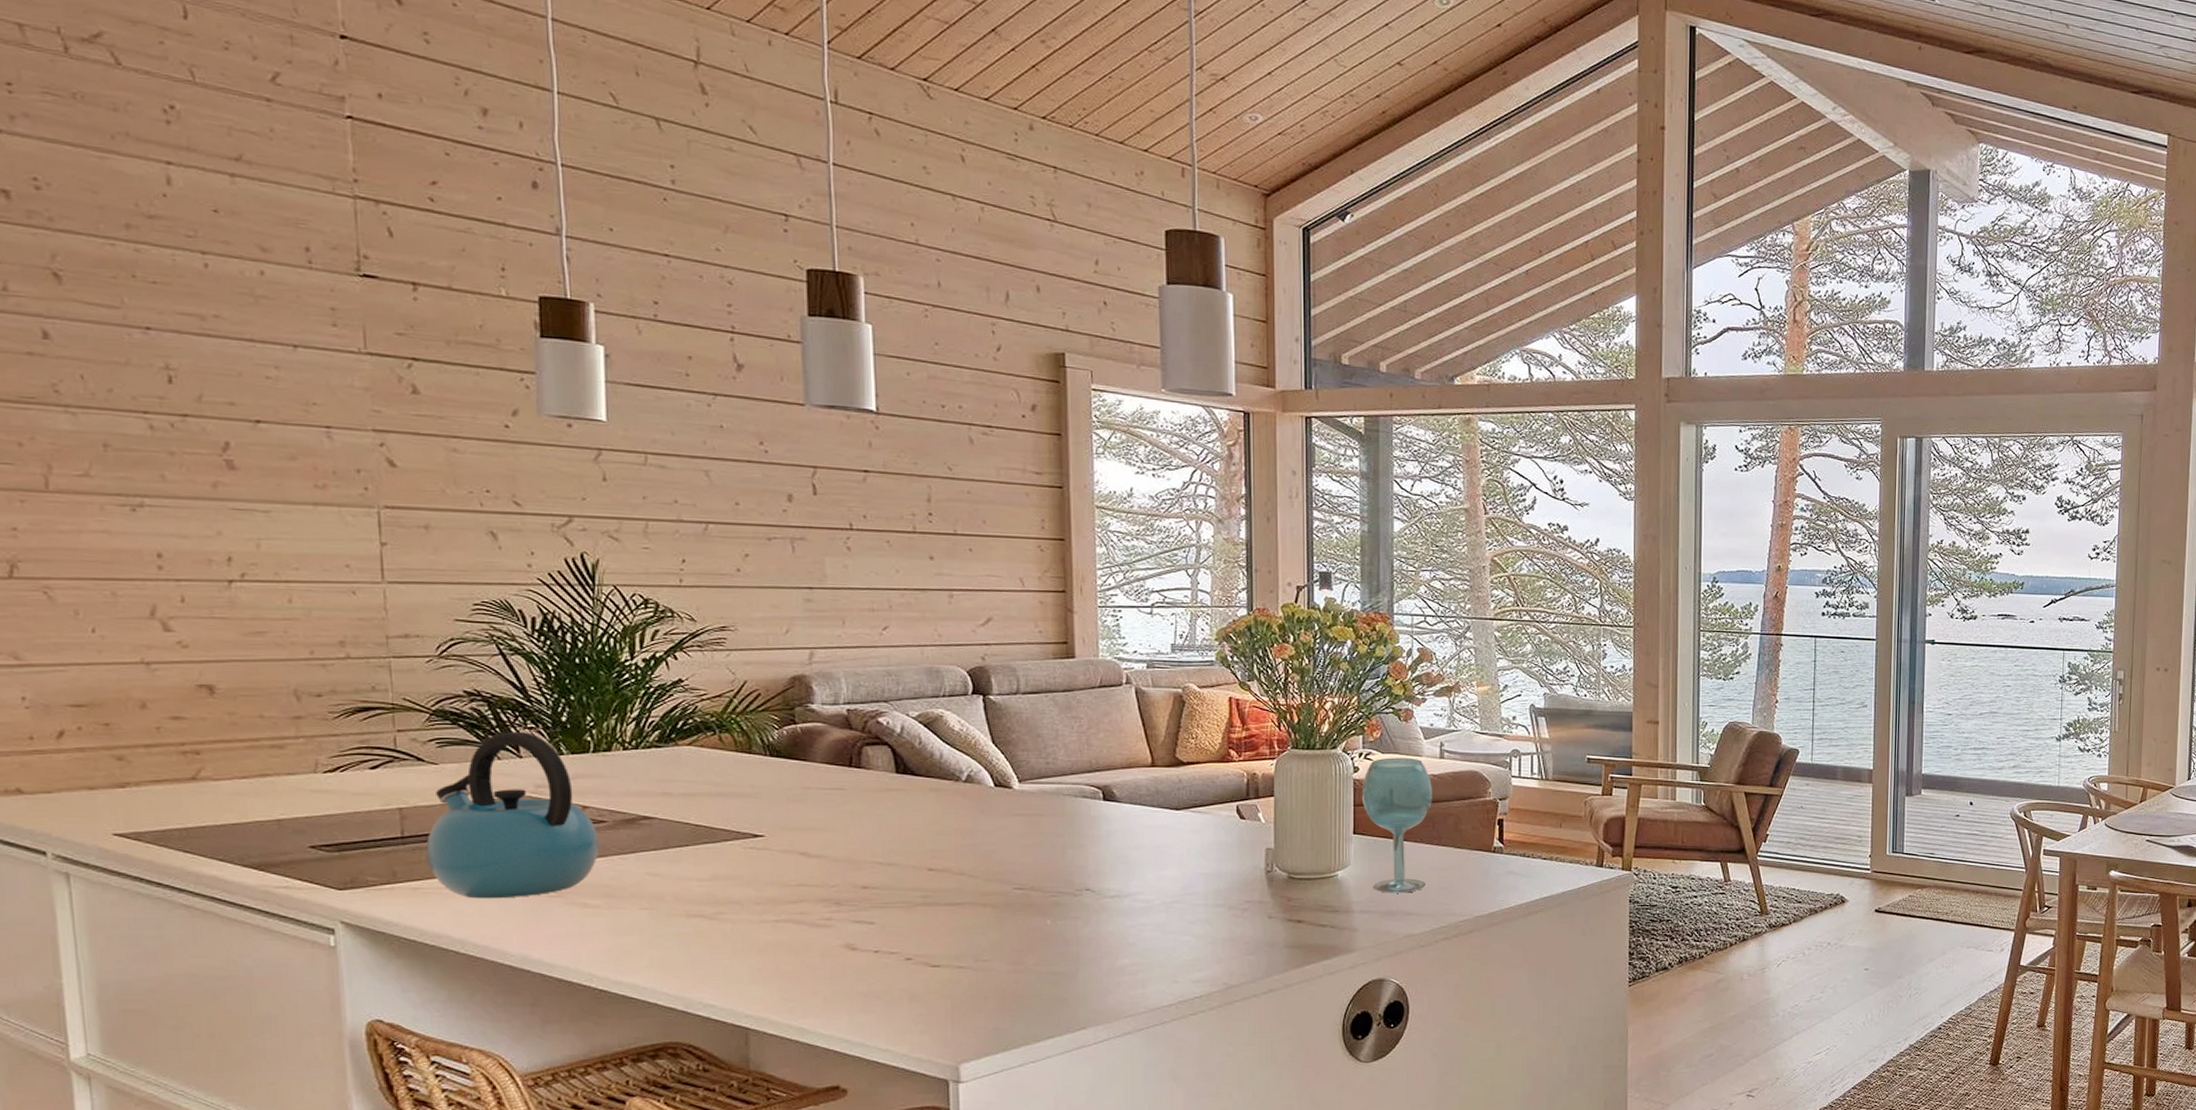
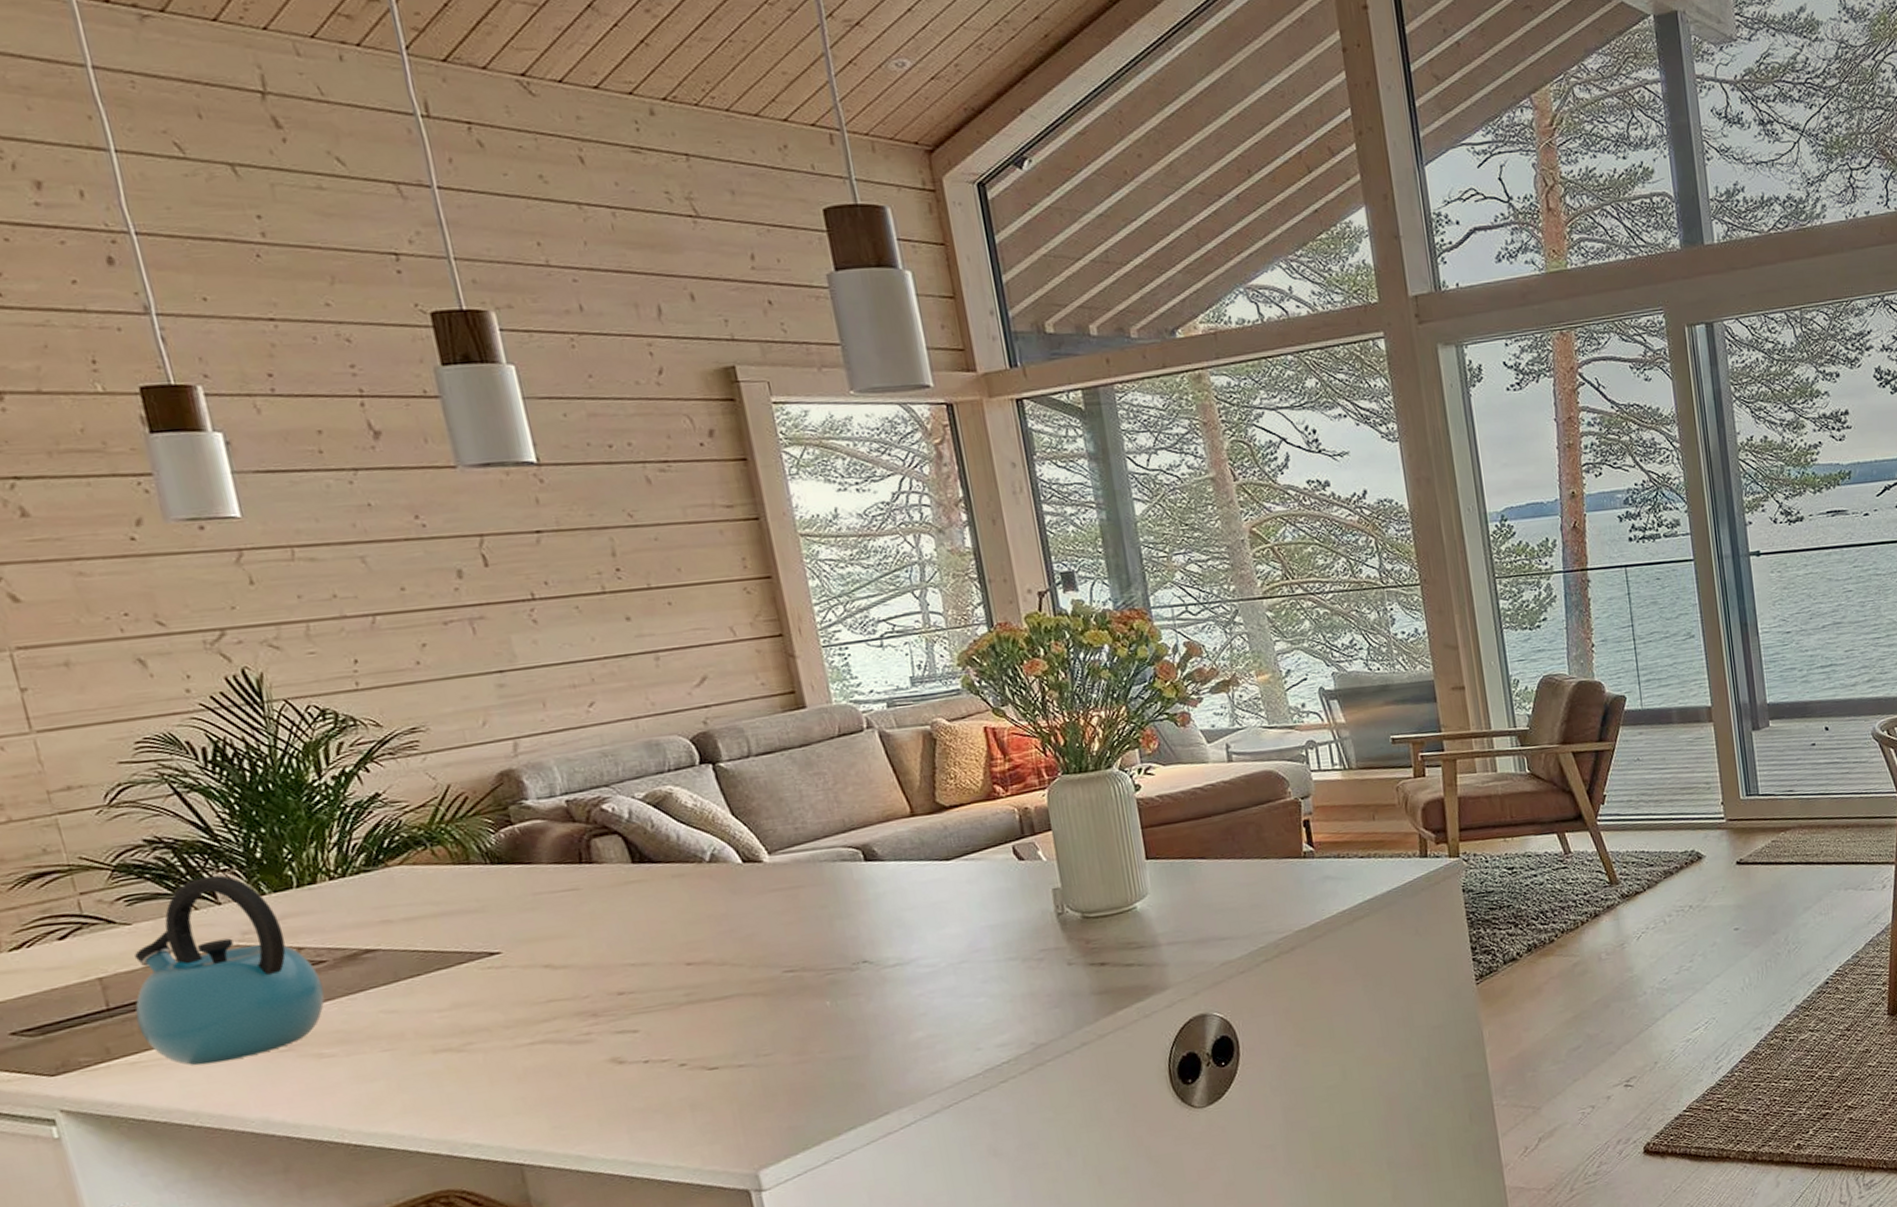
wine glass: present [1361,757,1433,893] -> none [1146,766,1236,920]

